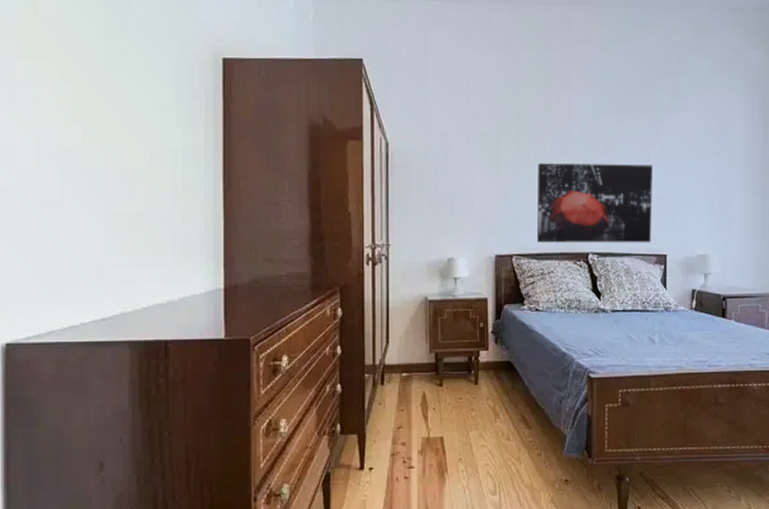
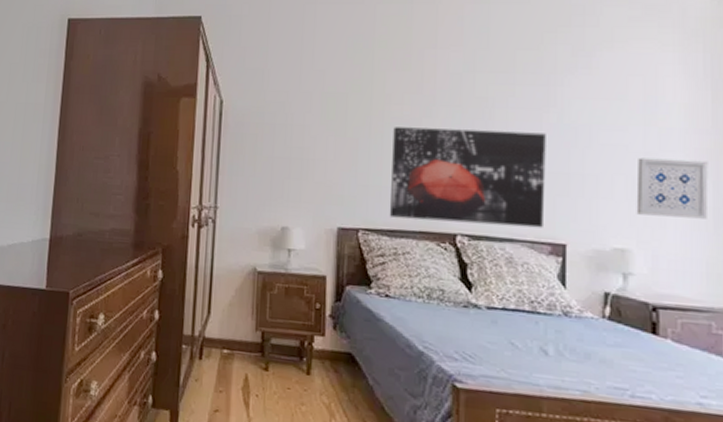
wall art: none [713,182,759,227] -> present [636,157,709,219]

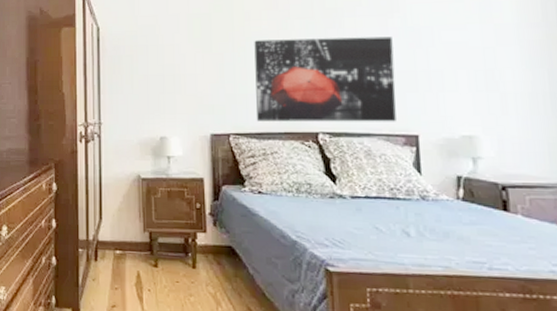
wall art: present [636,157,709,219] -> none [477,51,545,104]

